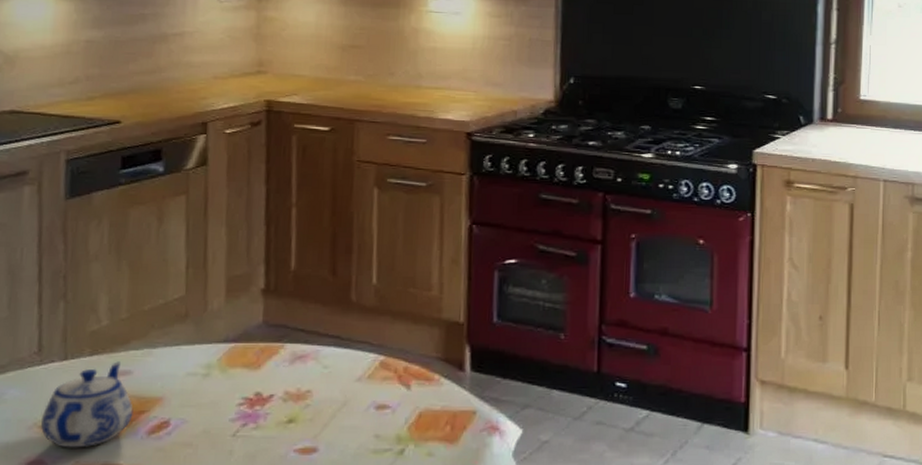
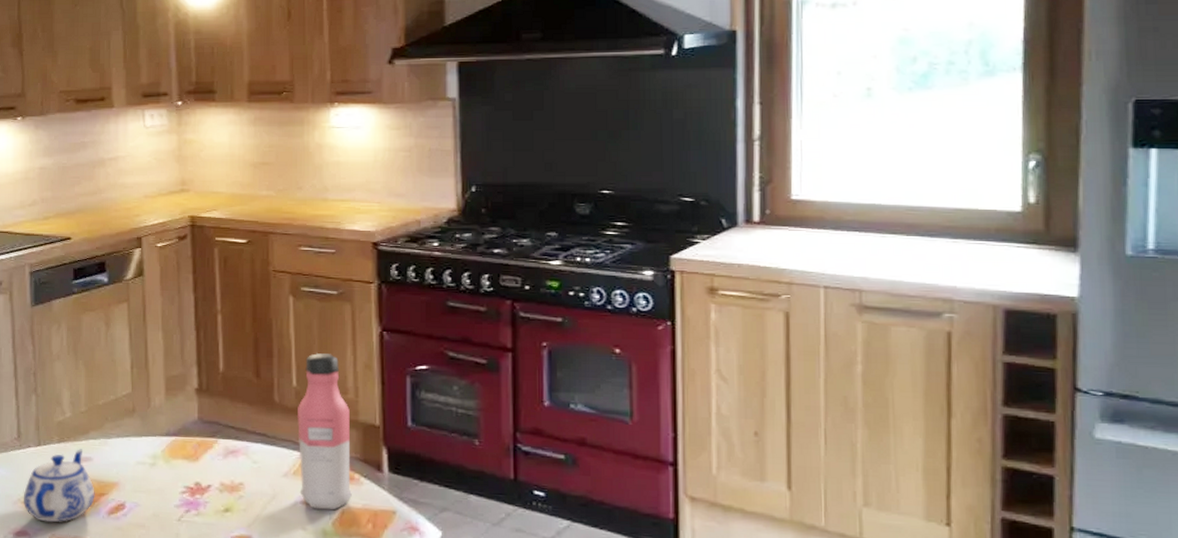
water bottle: none [374,248,433,414] -> present [297,353,352,511]

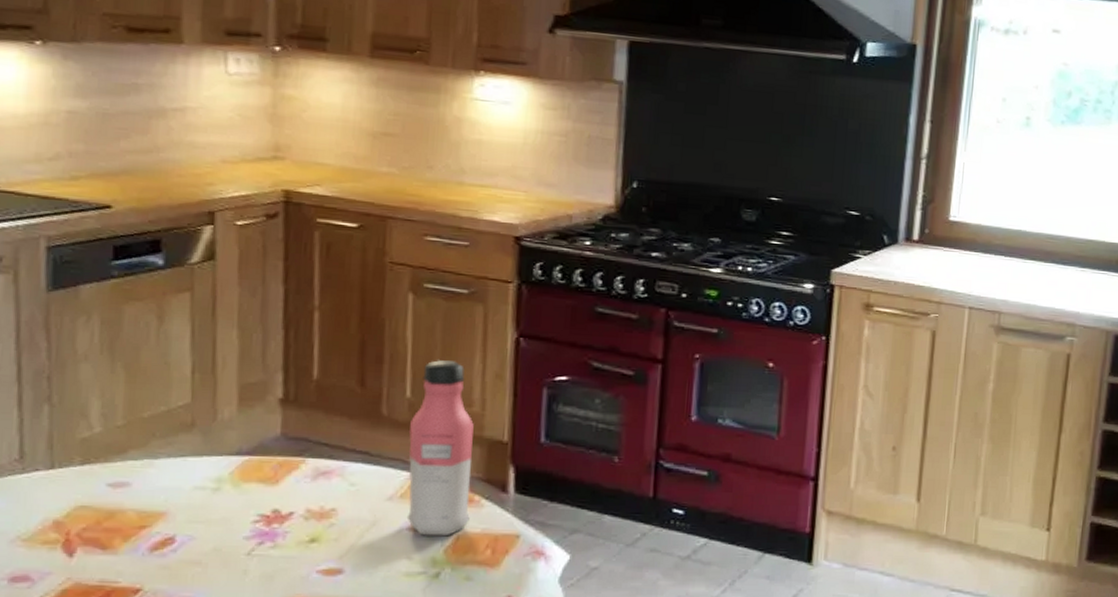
teapot: present [24,449,95,523] -> none [25,472,133,564]

